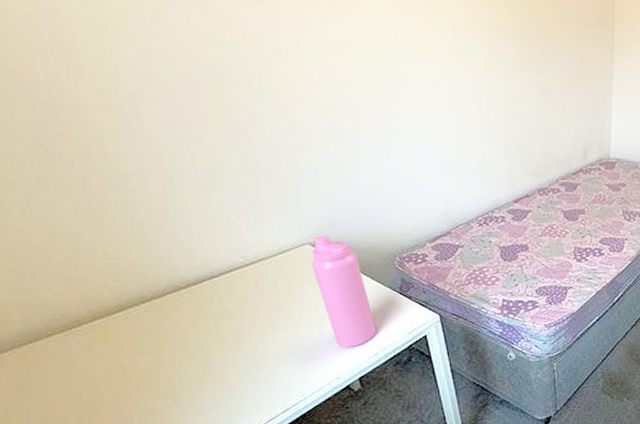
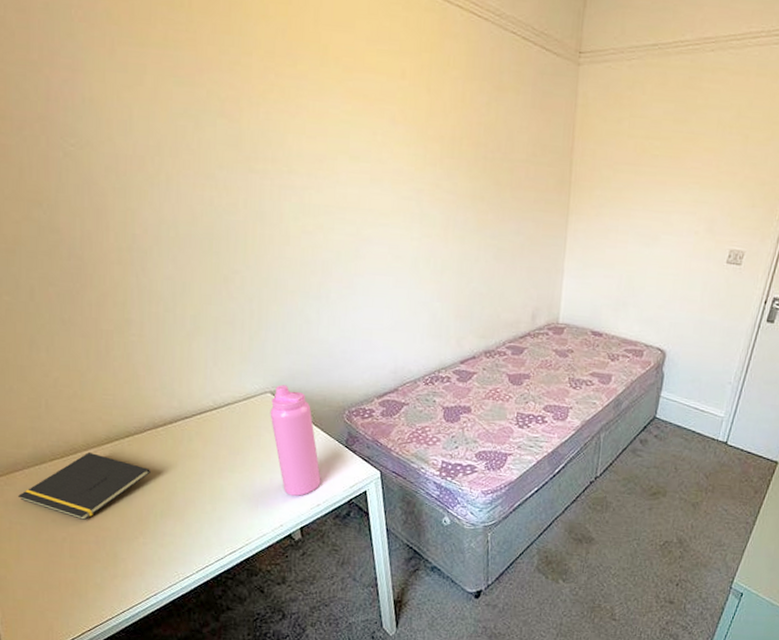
notepad: none [11,322,177,397] -> present [18,451,150,521]

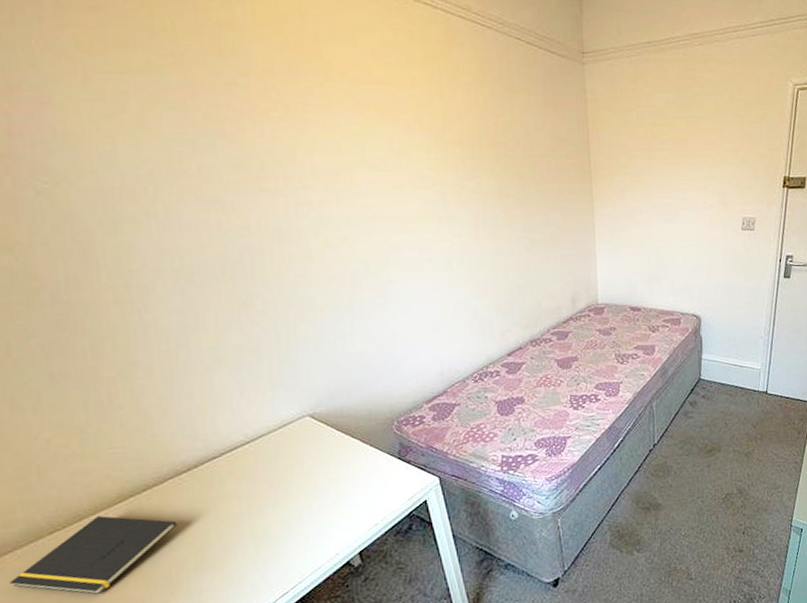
water bottle: present [270,385,321,496] -> none [310,405,376,520]

